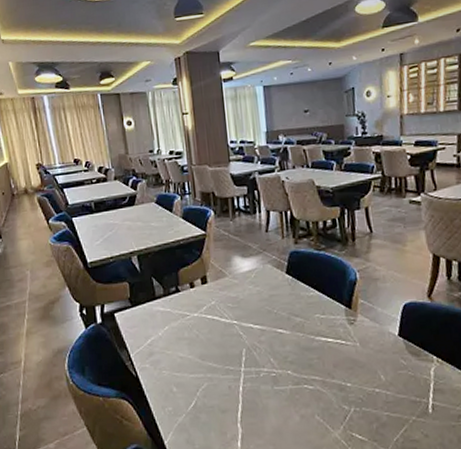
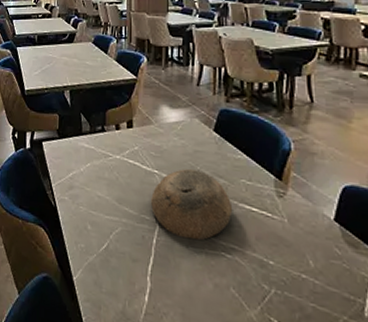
bowl: none [233,313,311,380] -> present [151,169,233,241]

